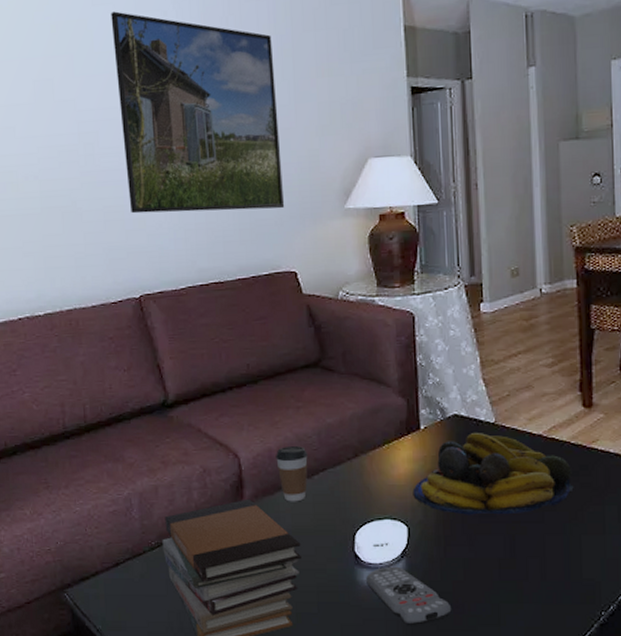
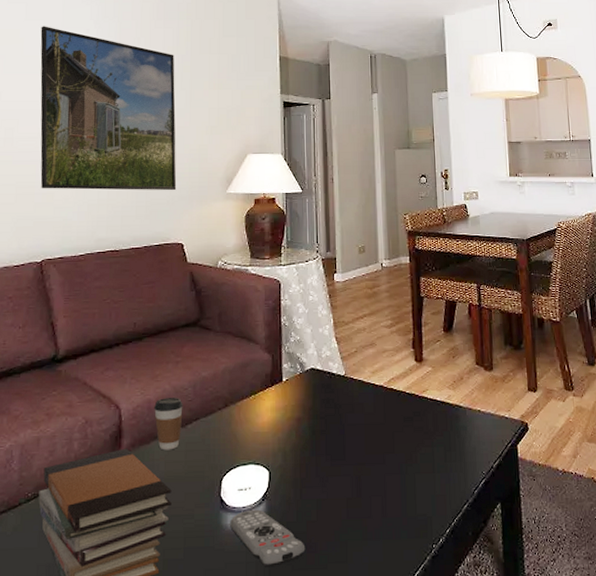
fruit bowl: present [412,433,574,515] -> none [274,384,409,459]

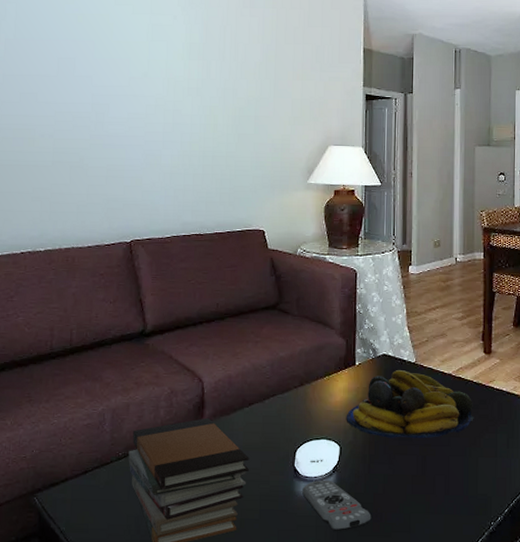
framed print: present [40,26,177,191] -> none [129,11,260,179]
coffee cup: present [154,398,183,451] -> none [234,374,261,422]
fruit bowl: none [274,384,409,459] -> present [346,370,474,439]

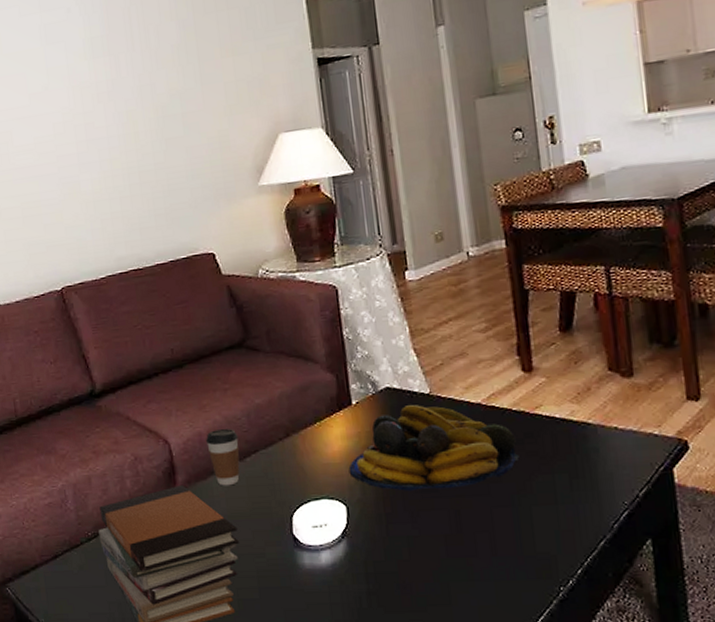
coffee cup: none [234,374,261,422] -> present [206,429,240,486]
remote control: present [302,479,372,532] -> none [307,547,399,609]

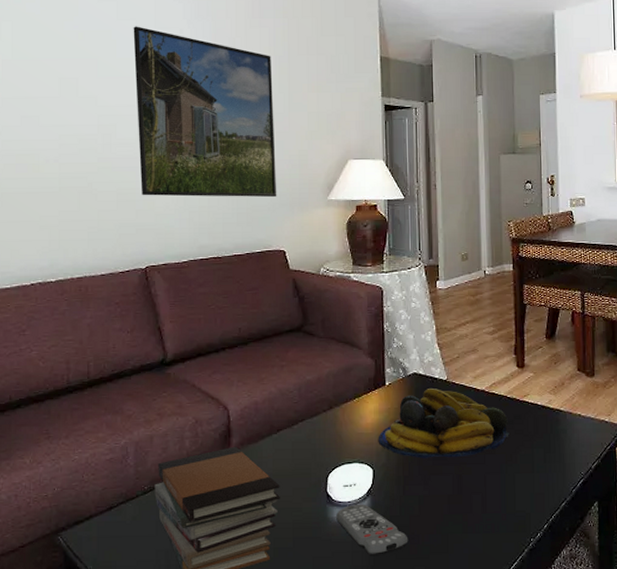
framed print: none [16,12,198,208] -> present [133,26,277,198]
coffee cup: present [206,429,240,486] -> none [261,400,289,449]
remote control: none [307,547,399,609] -> present [336,504,408,557]

